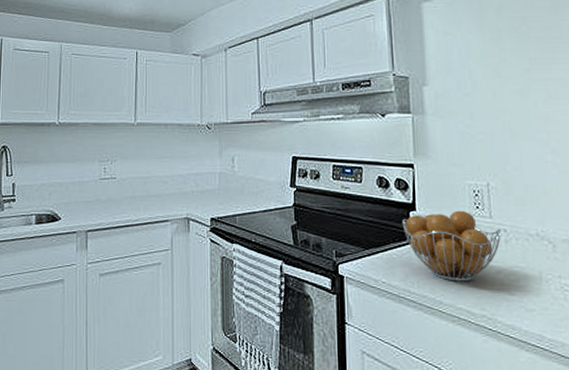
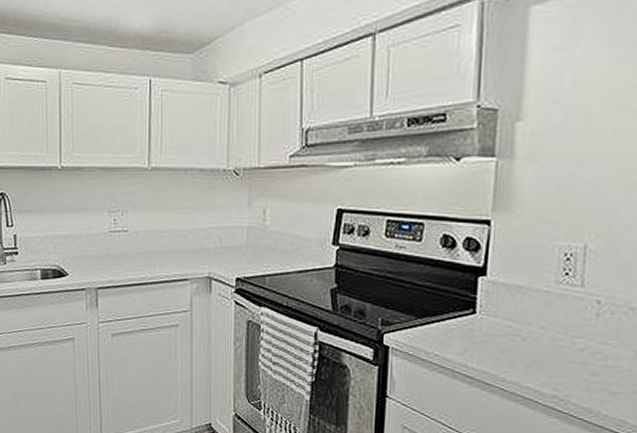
fruit basket: present [402,210,502,282] -> none [467,277,594,359]

